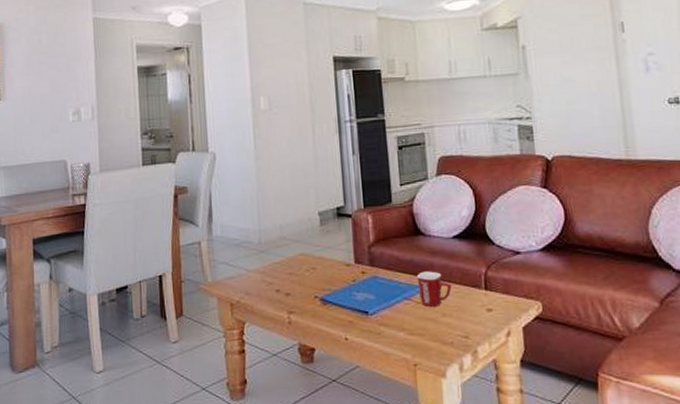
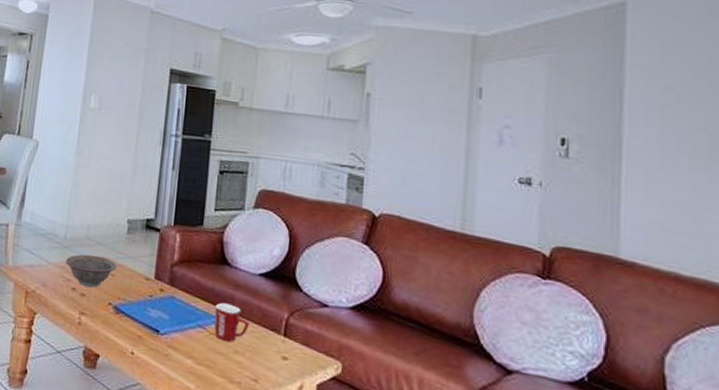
decorative bowl: none [265,253,316,285] -> present [66,254,117,288]

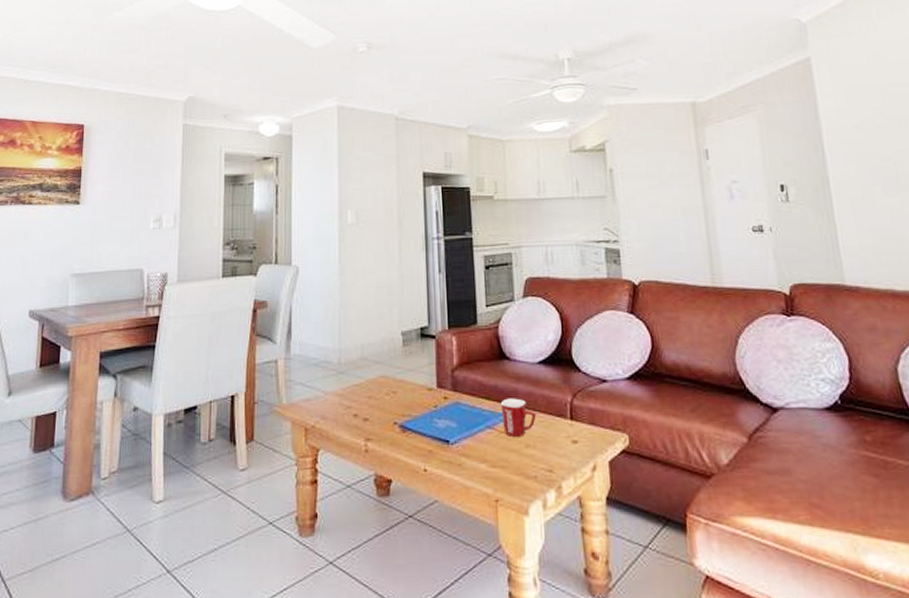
decorative bowl: present [66,254,117,288] -> none [343,375,397,410]

